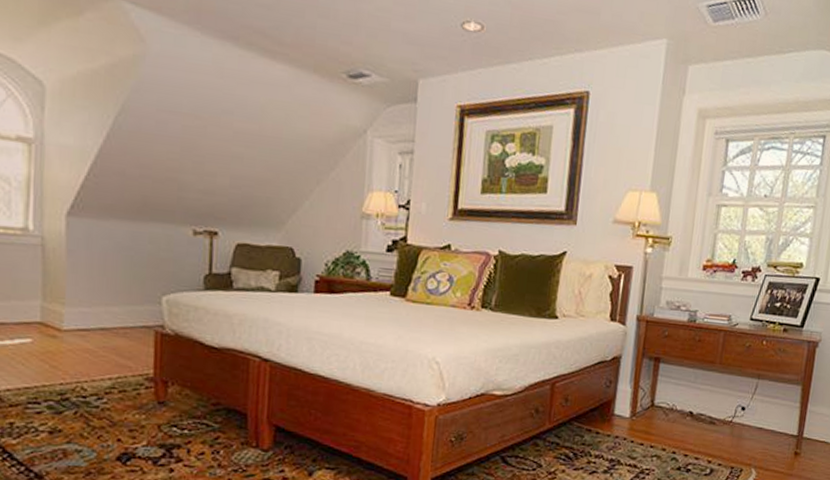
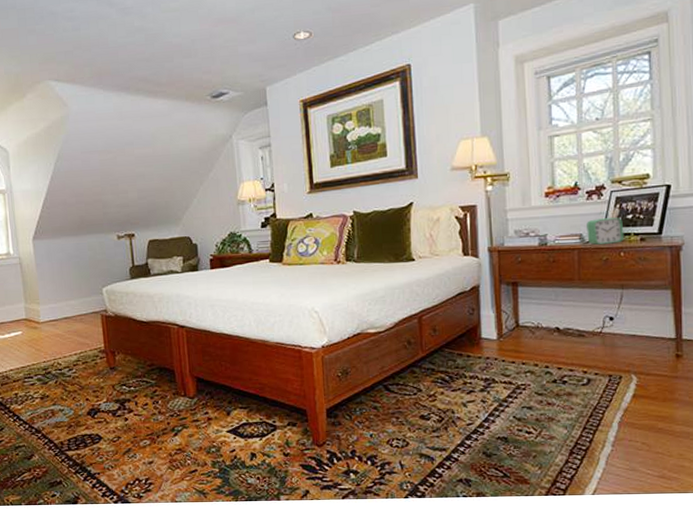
alarm clock: none [735,301,771,331] -> present [587,217,624,245]

